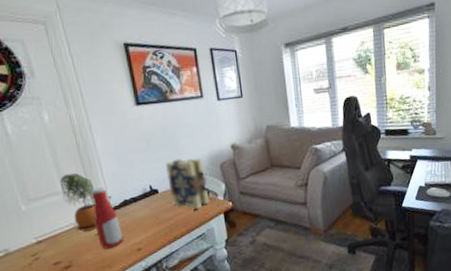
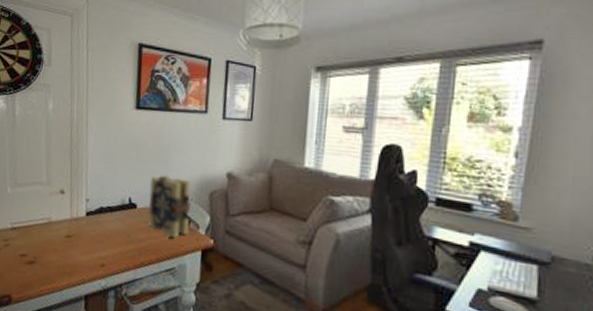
potted plant: present [60,173,97,232] -> none [45,166,76,231]
bottle: present [90,187,123,249] -> none [66,187,91,255]

